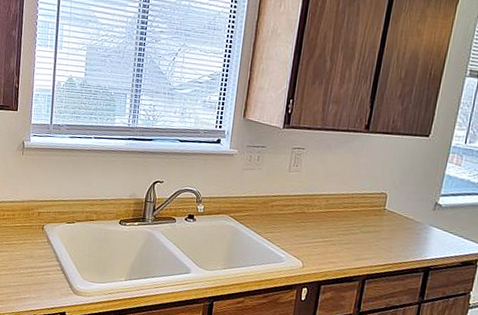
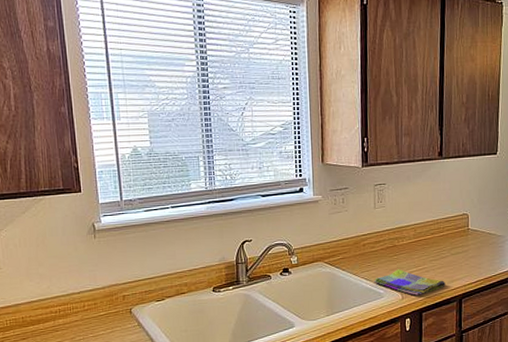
dish towel: none [276,237,351,268] -> present [374,269,445,296]

